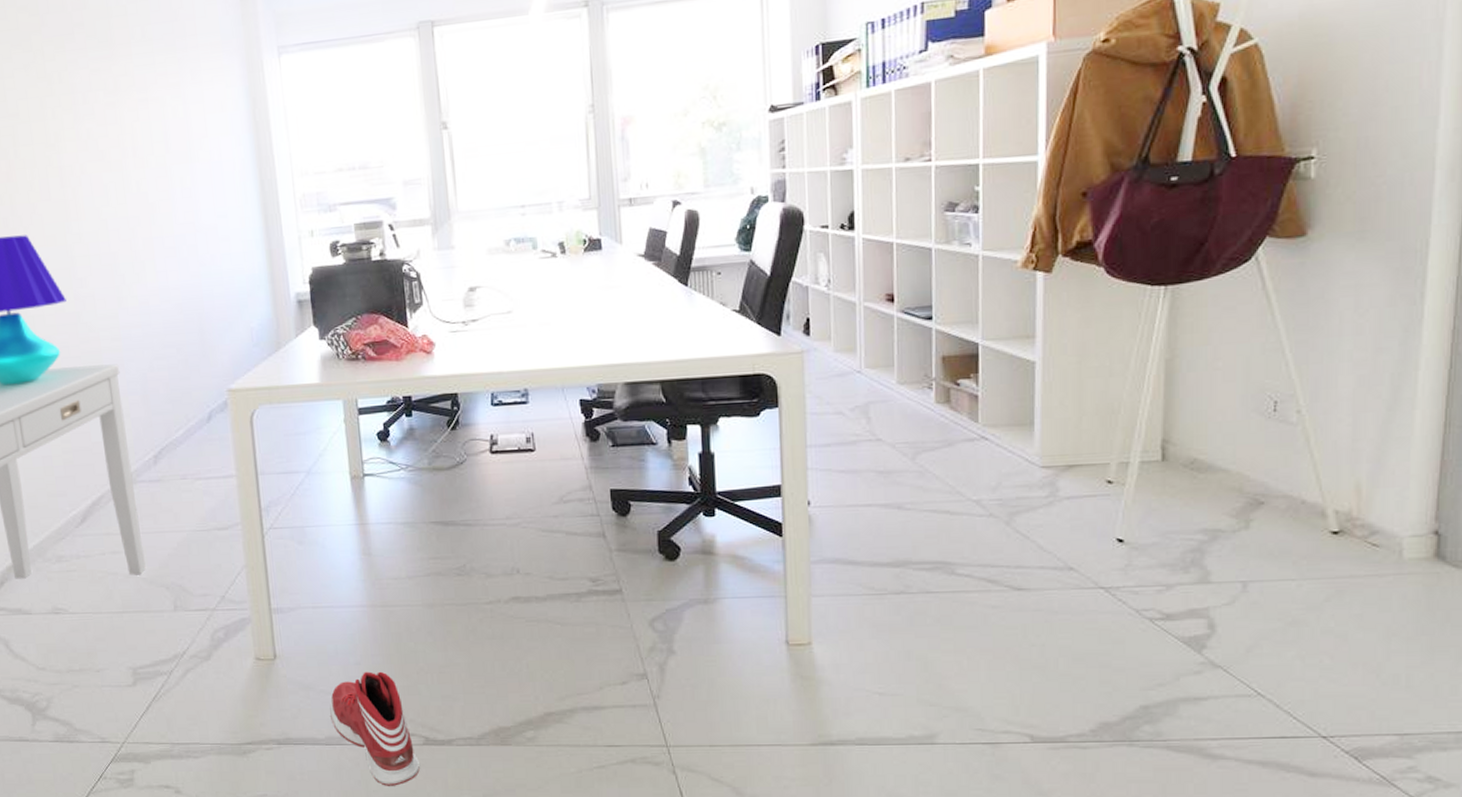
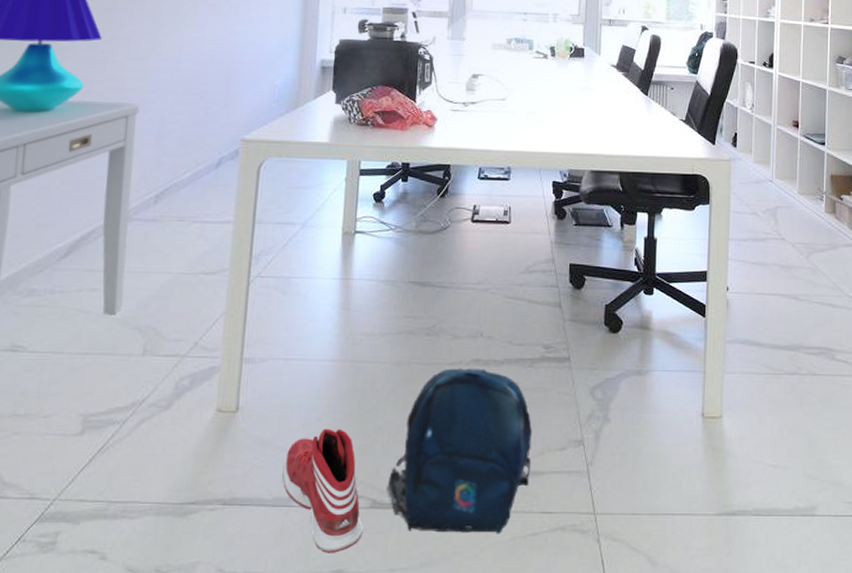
backpack: none [438,606,591,767] -> present [387,368,532,534]

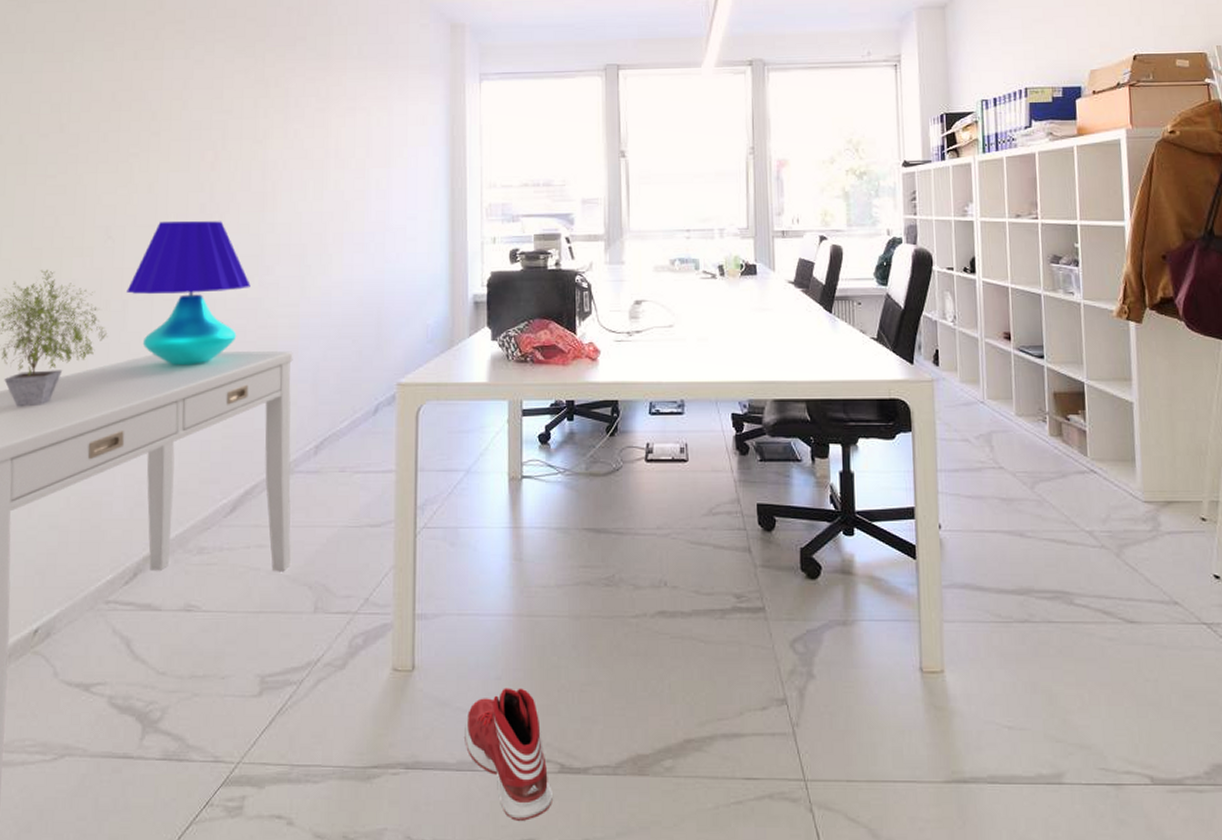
backpack: present [387,368,532,534] -> none [575,621,730,802]

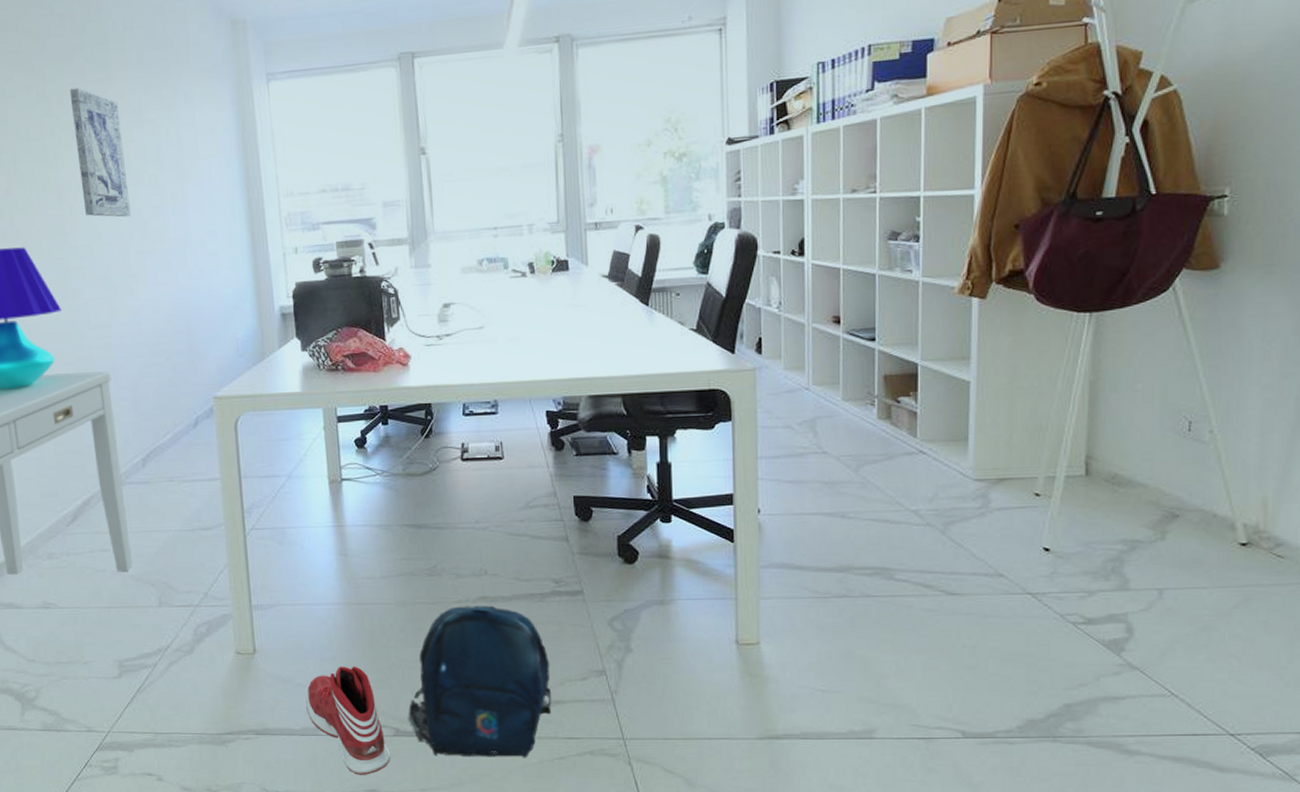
wall art: none [287,73,335,198] -> present [69,87,131,218]
backpack: none [575,621,730,802] -> present [408,605,552,758]

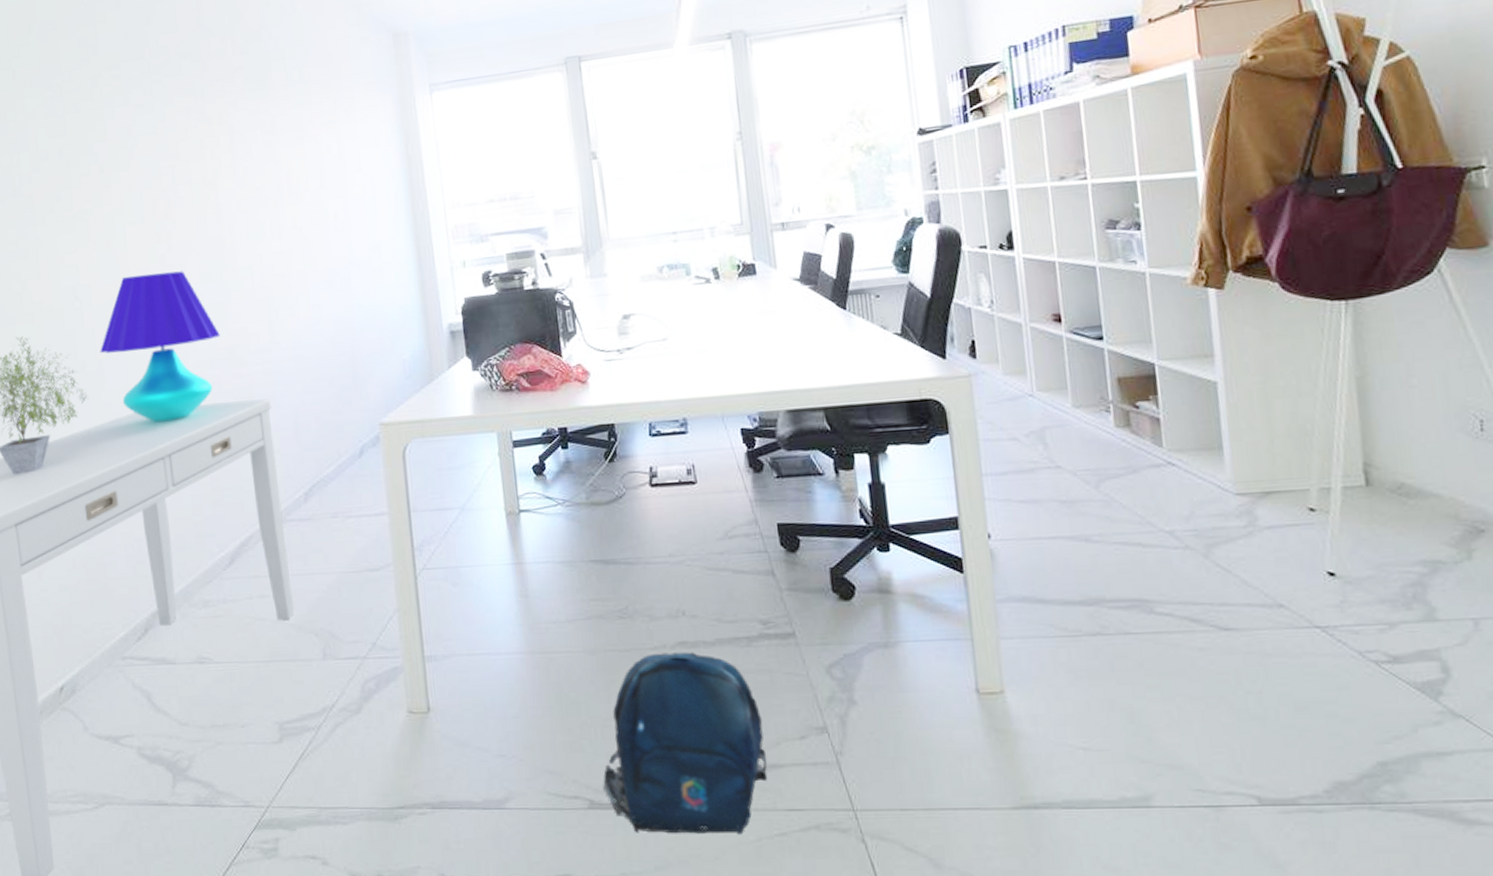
wall art: present [69,87,131,218] -> none [230,107,292,237]
sneaker: present [306,666,390,775] -> none [487,725,585,857]

